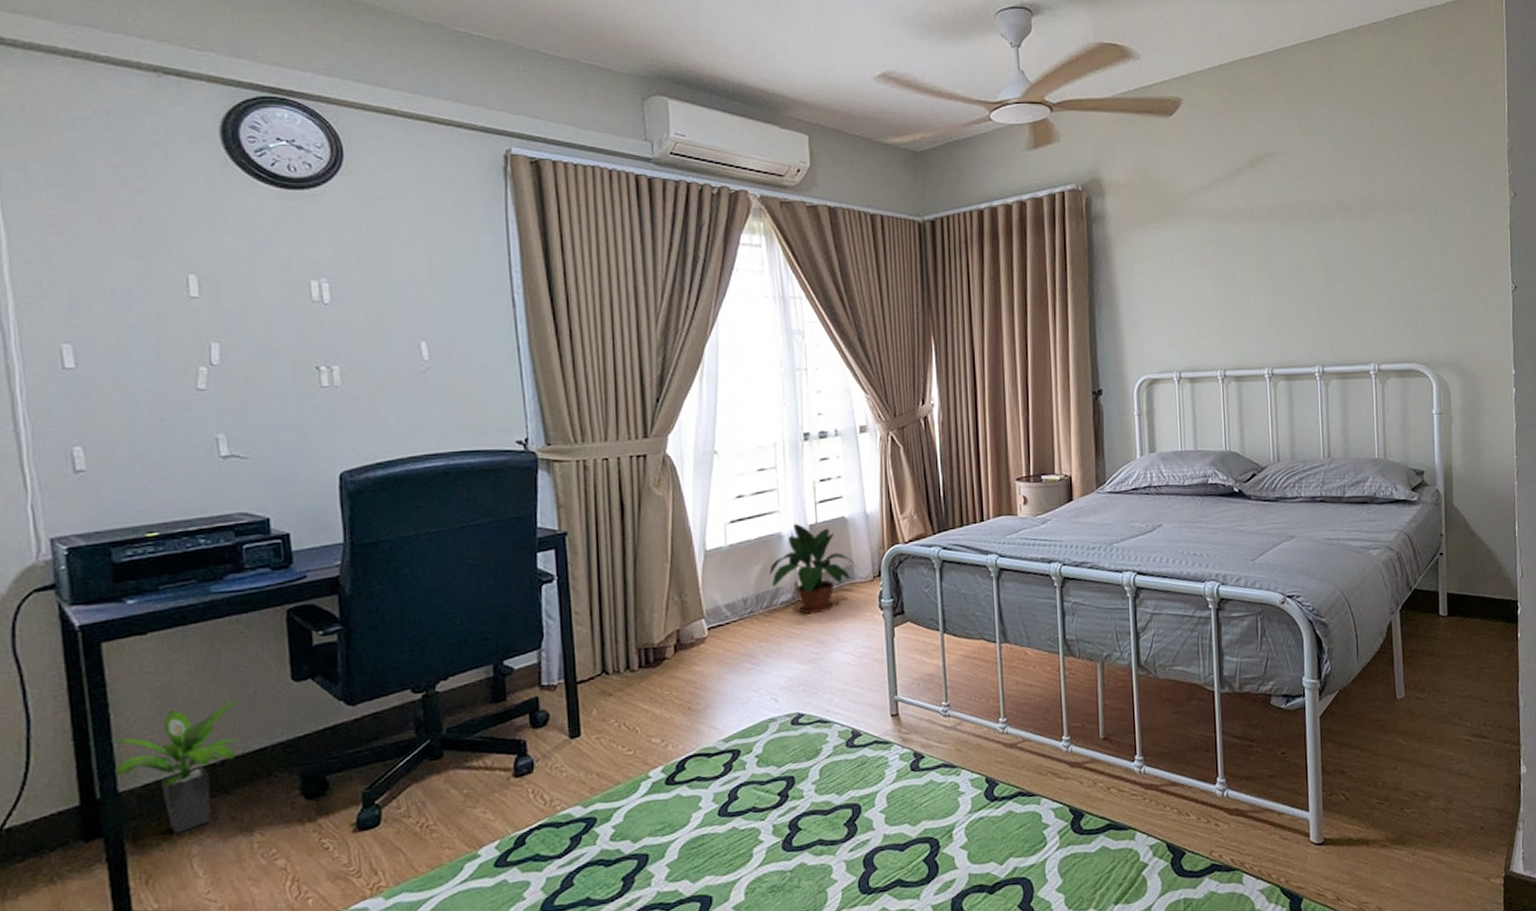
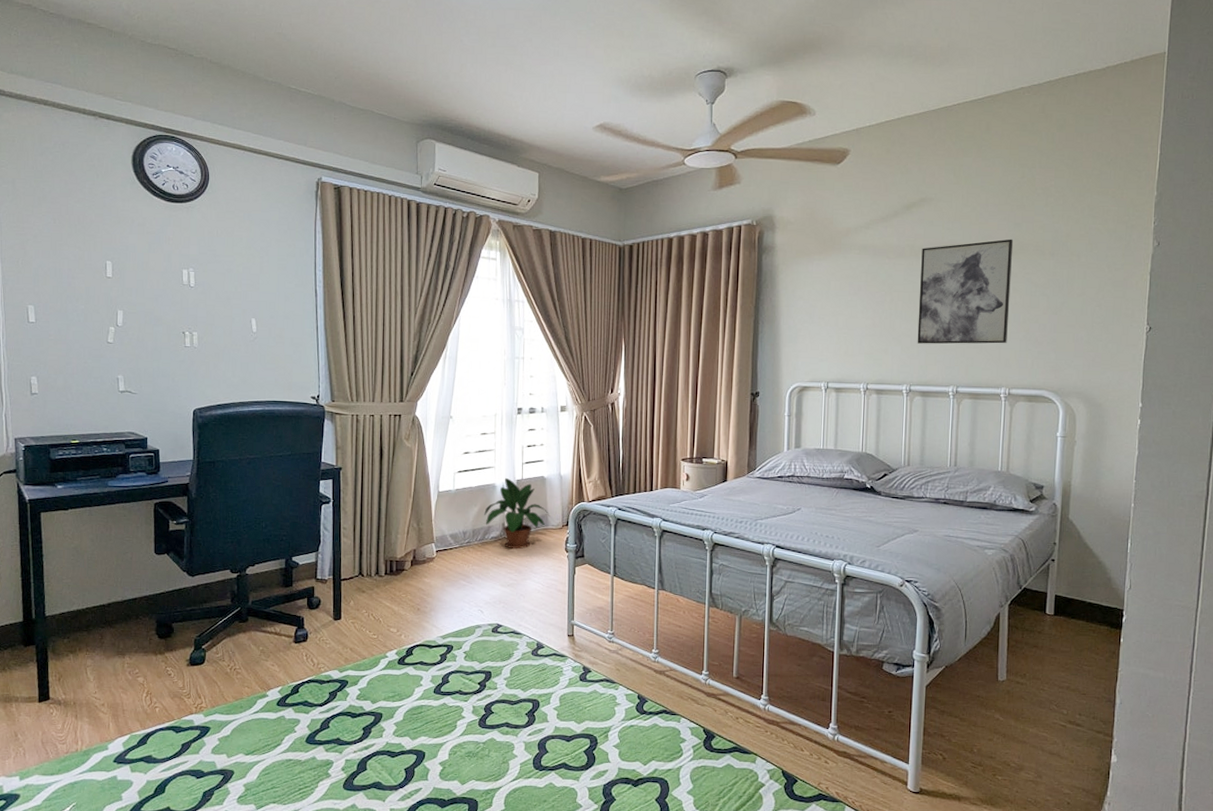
potted plant: present [111,698,246,834] -> none [43,561,124,649]
wall art: none [1271,195,1372,320] -> present [917,239,1014,344]

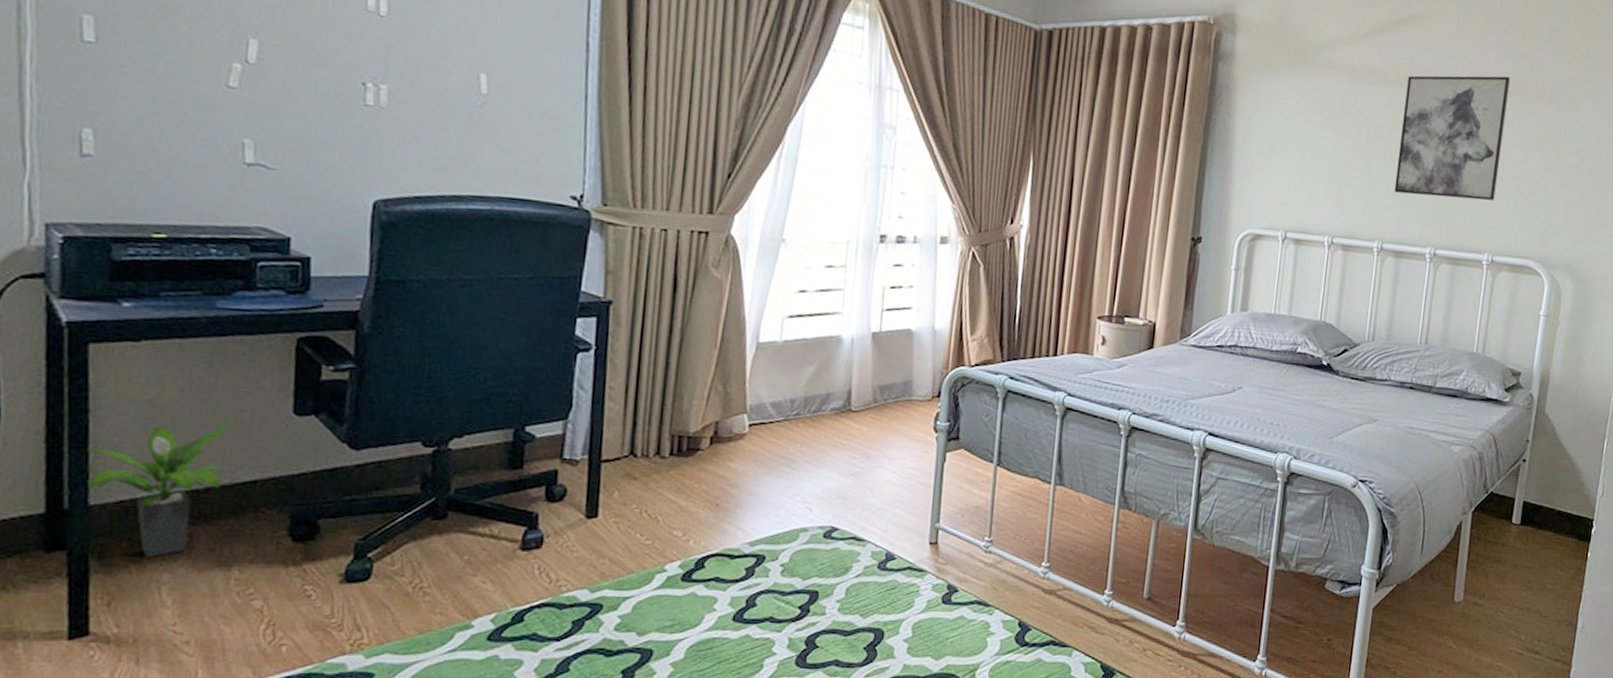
potted plant: none [43,561,124,649] -> present [86,424,235,558]
potted plant: present [484,478,550,549] -> none [822,329,917,426]

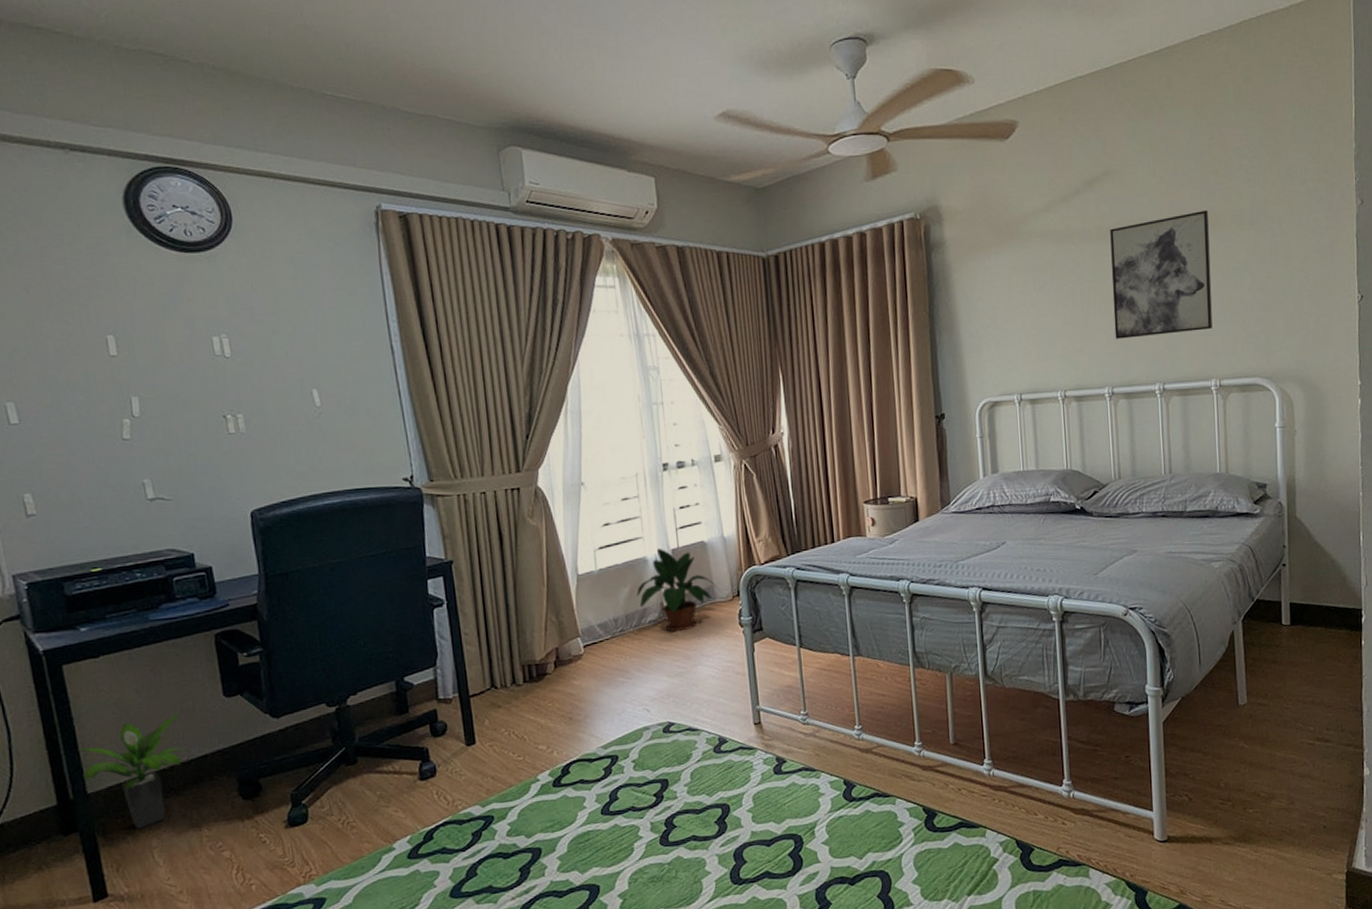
potted plant: none [822,329,917,426] -> present [636,549,717,631]

